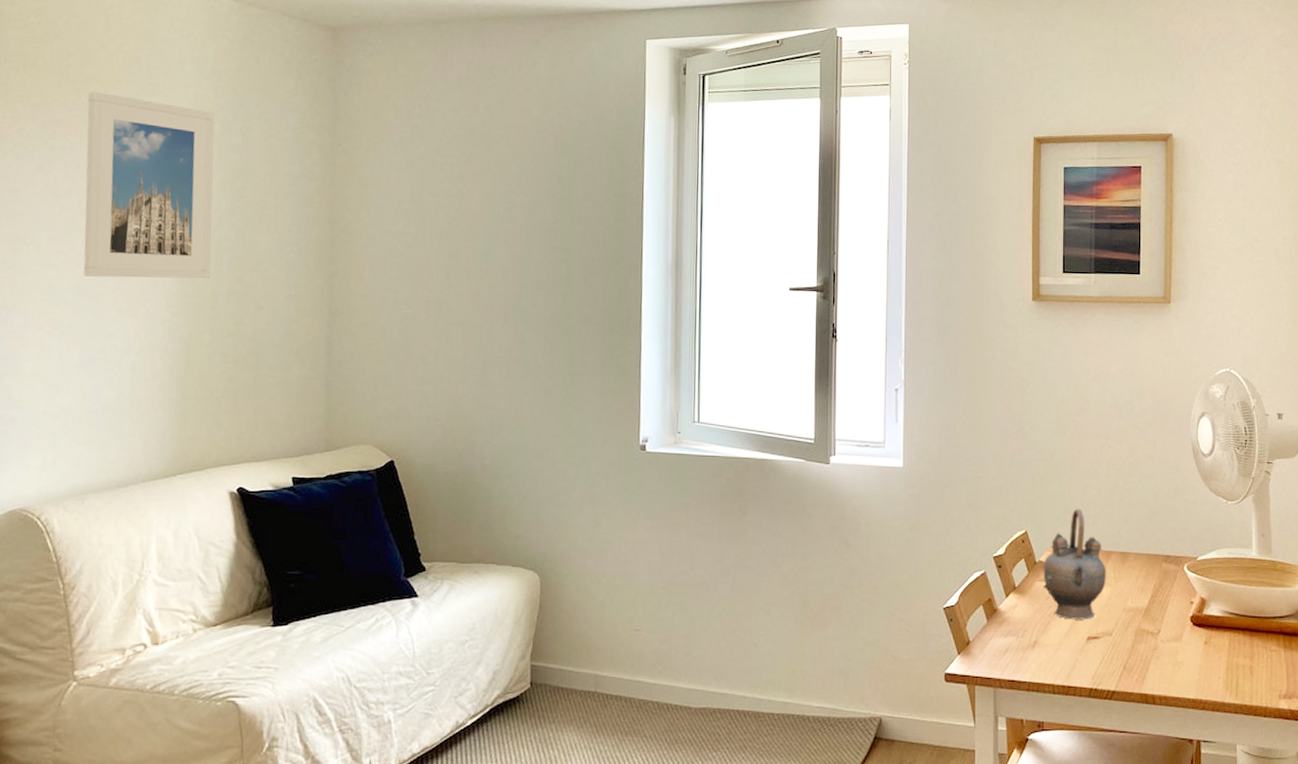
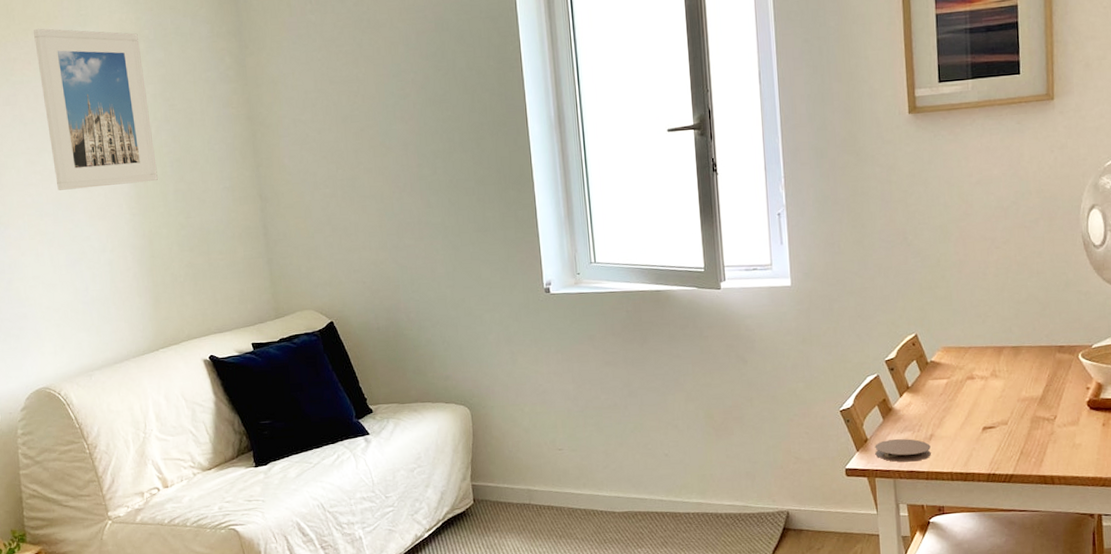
coaster: none [977,644,1034,670] -> present [875,439,931,462]
teapot: present [1043,508,1107,620] -> none [935,309,1000,413]

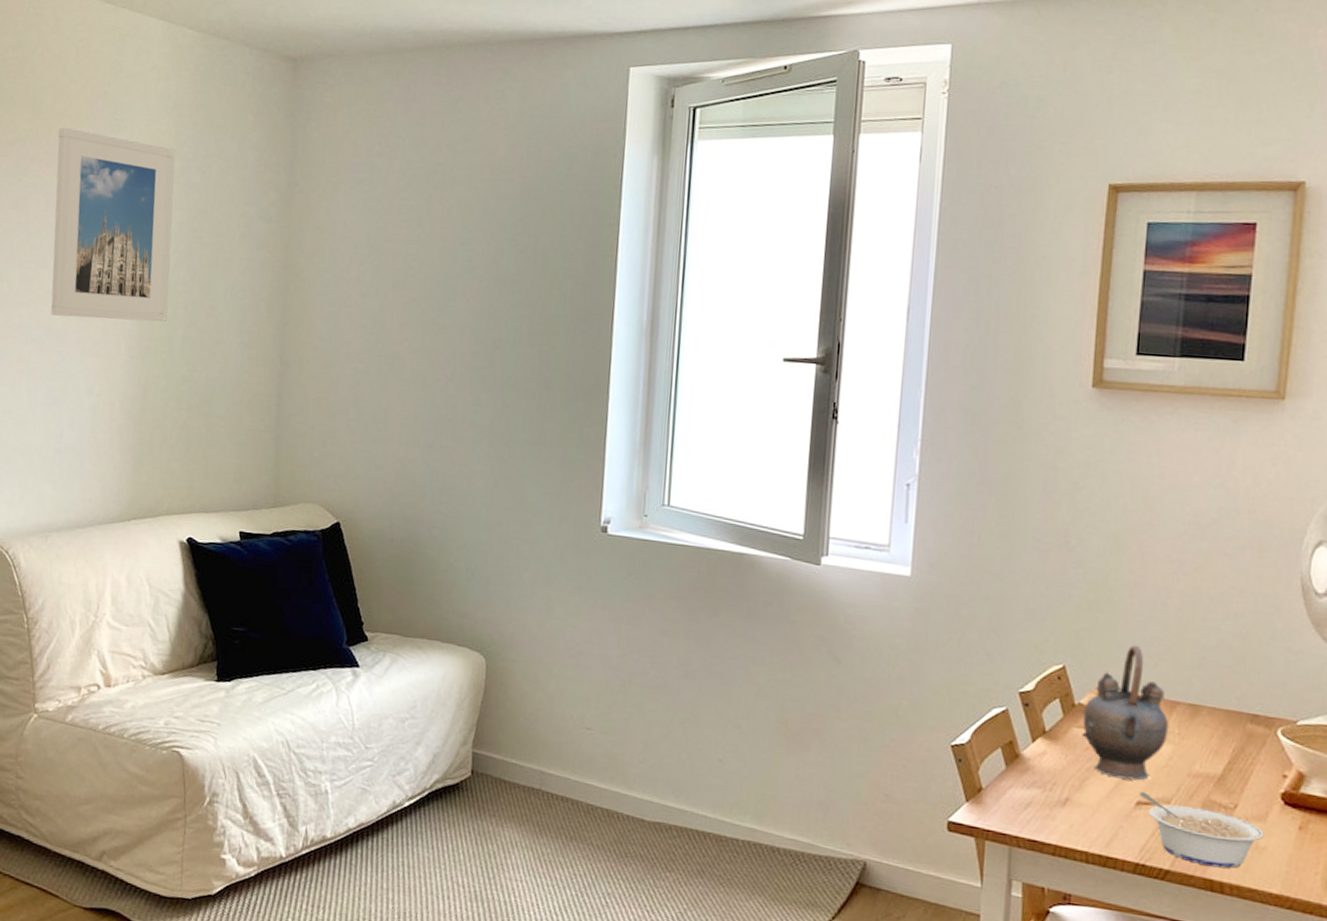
coaster: present [875,439,931,462] -> none [989,794,1064,830]
teapot: none [935,309,1000,413] -> present [1082,644,1169,781]
legume: none [984,419,1078,466] -> present [1139,792,1264,869]

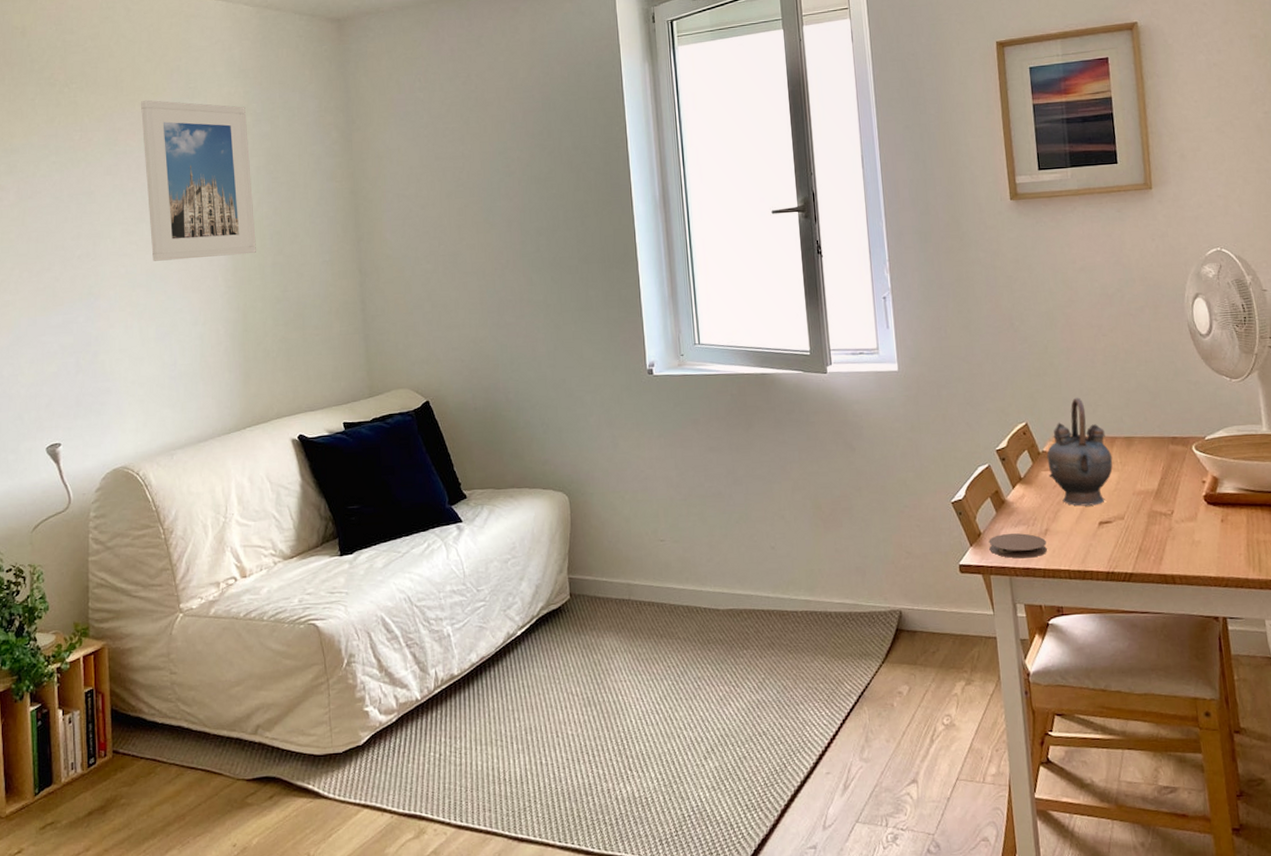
coaster: none [989,794,1064,830] -> present [988,533,1047,559]
legume: present [1139,792,1264,869] -> none [1099,514,1197,565]

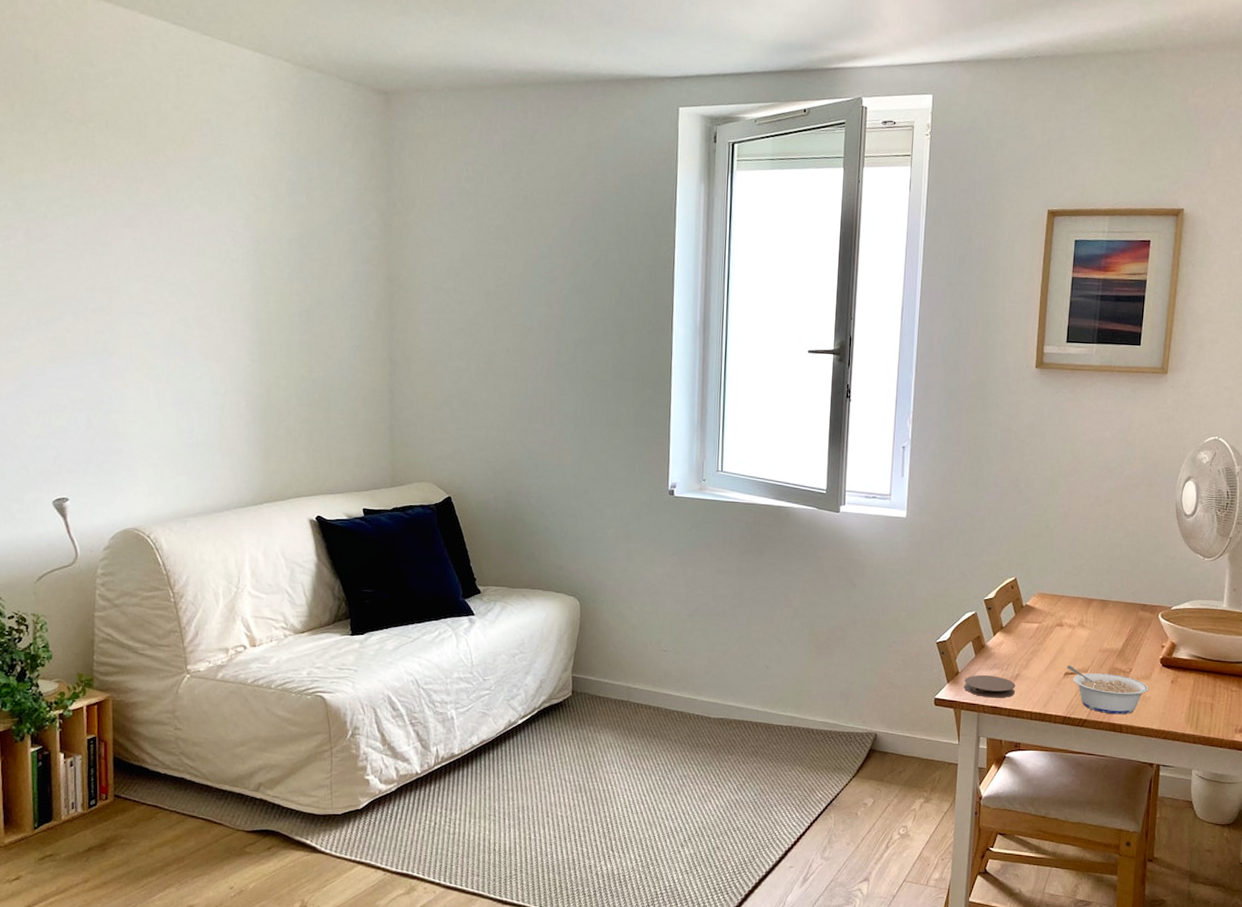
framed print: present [141,100,256,261] -> none [166,151,284,329]
teapot: present [1047,397,1113,506] -> none [1028,559,1087,658]
legume: none [1099,514,1197,565] -> present [1066,666,1149,715]

